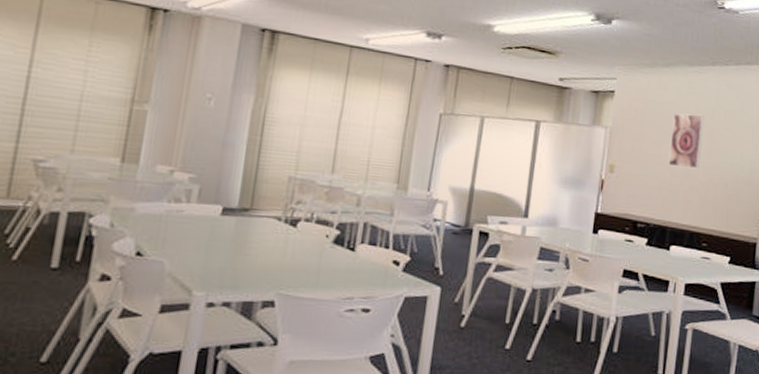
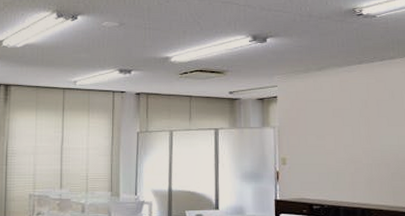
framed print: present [668,113,705,168] -> none [330,107,361,153]

